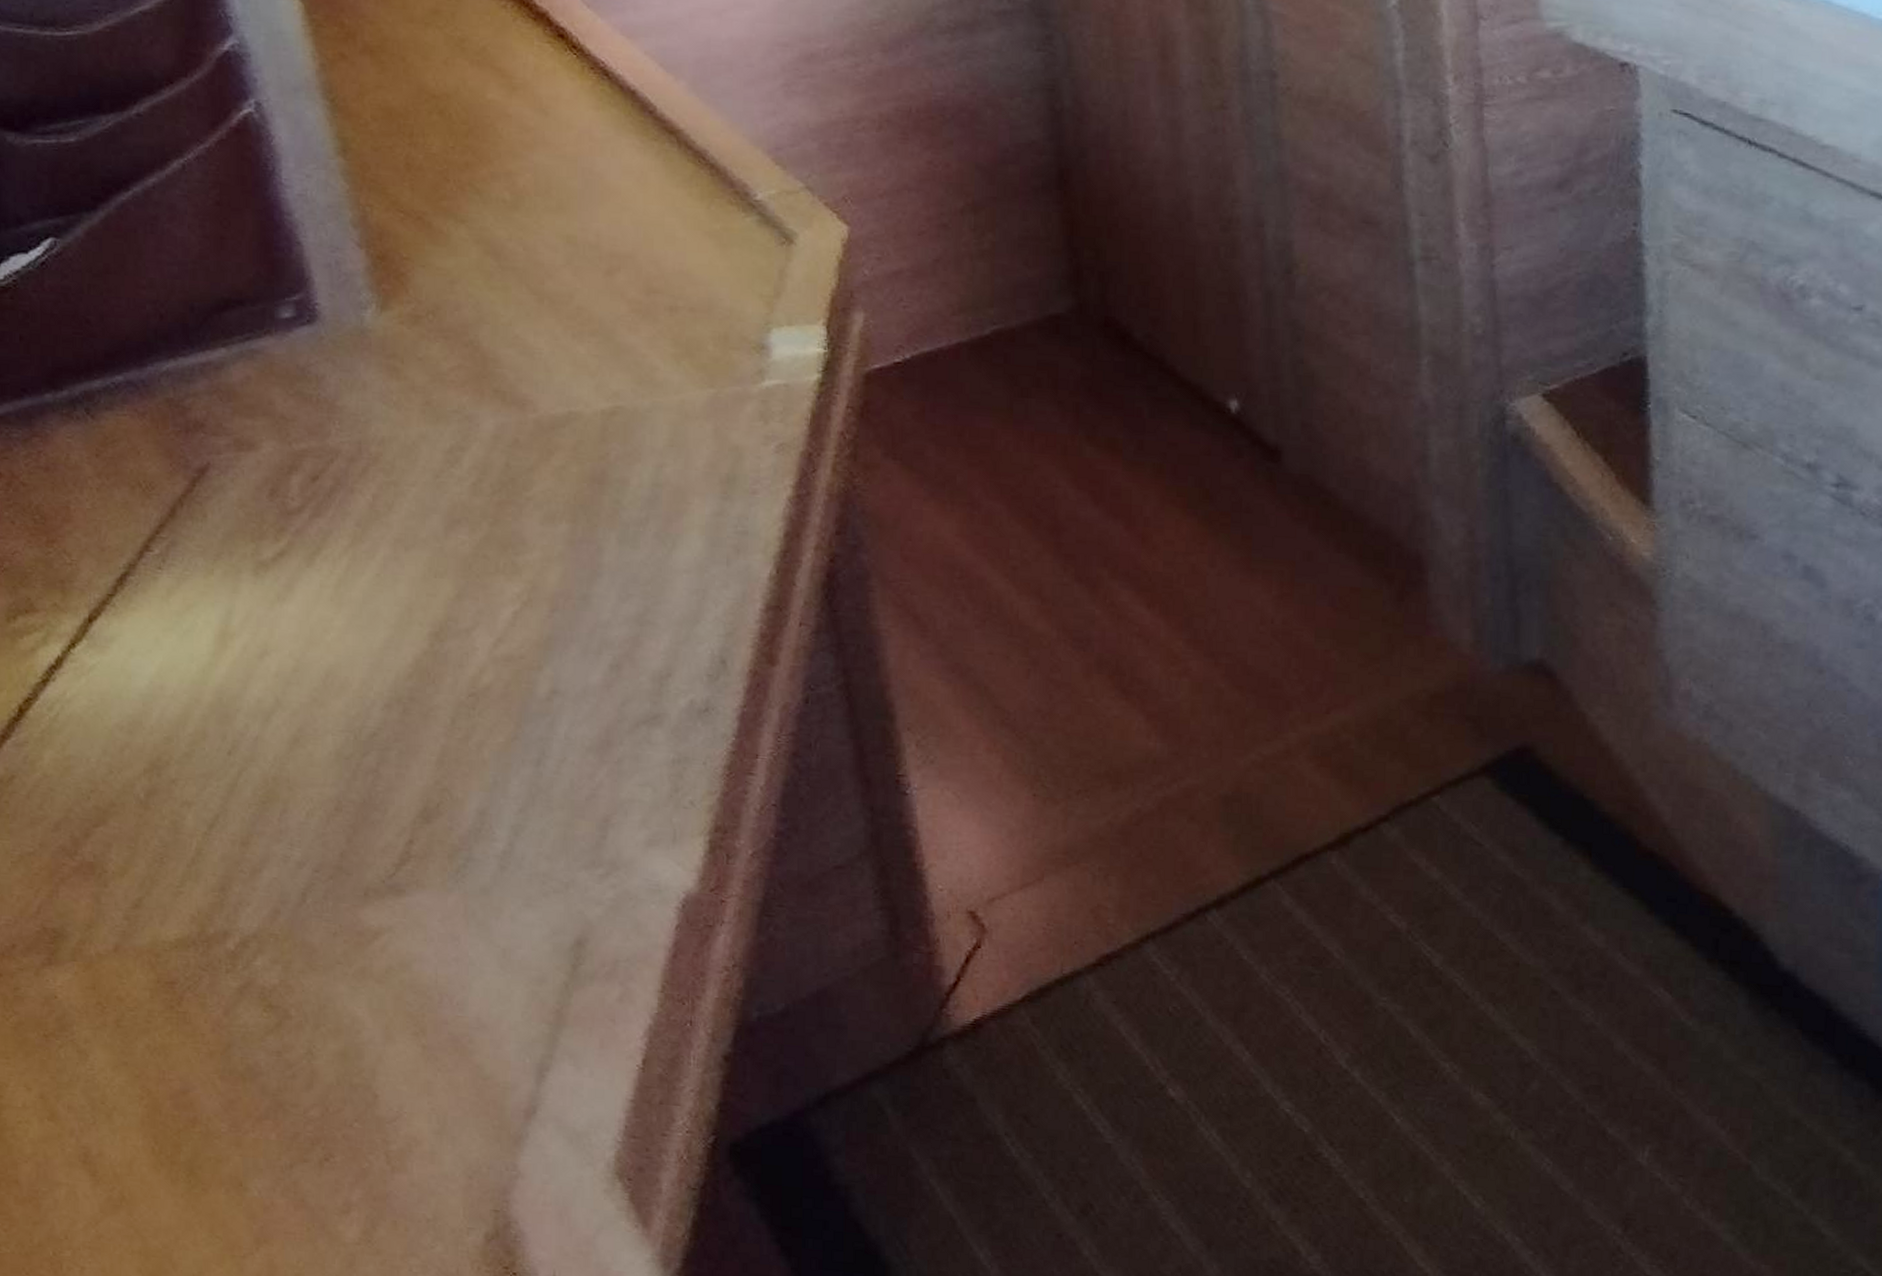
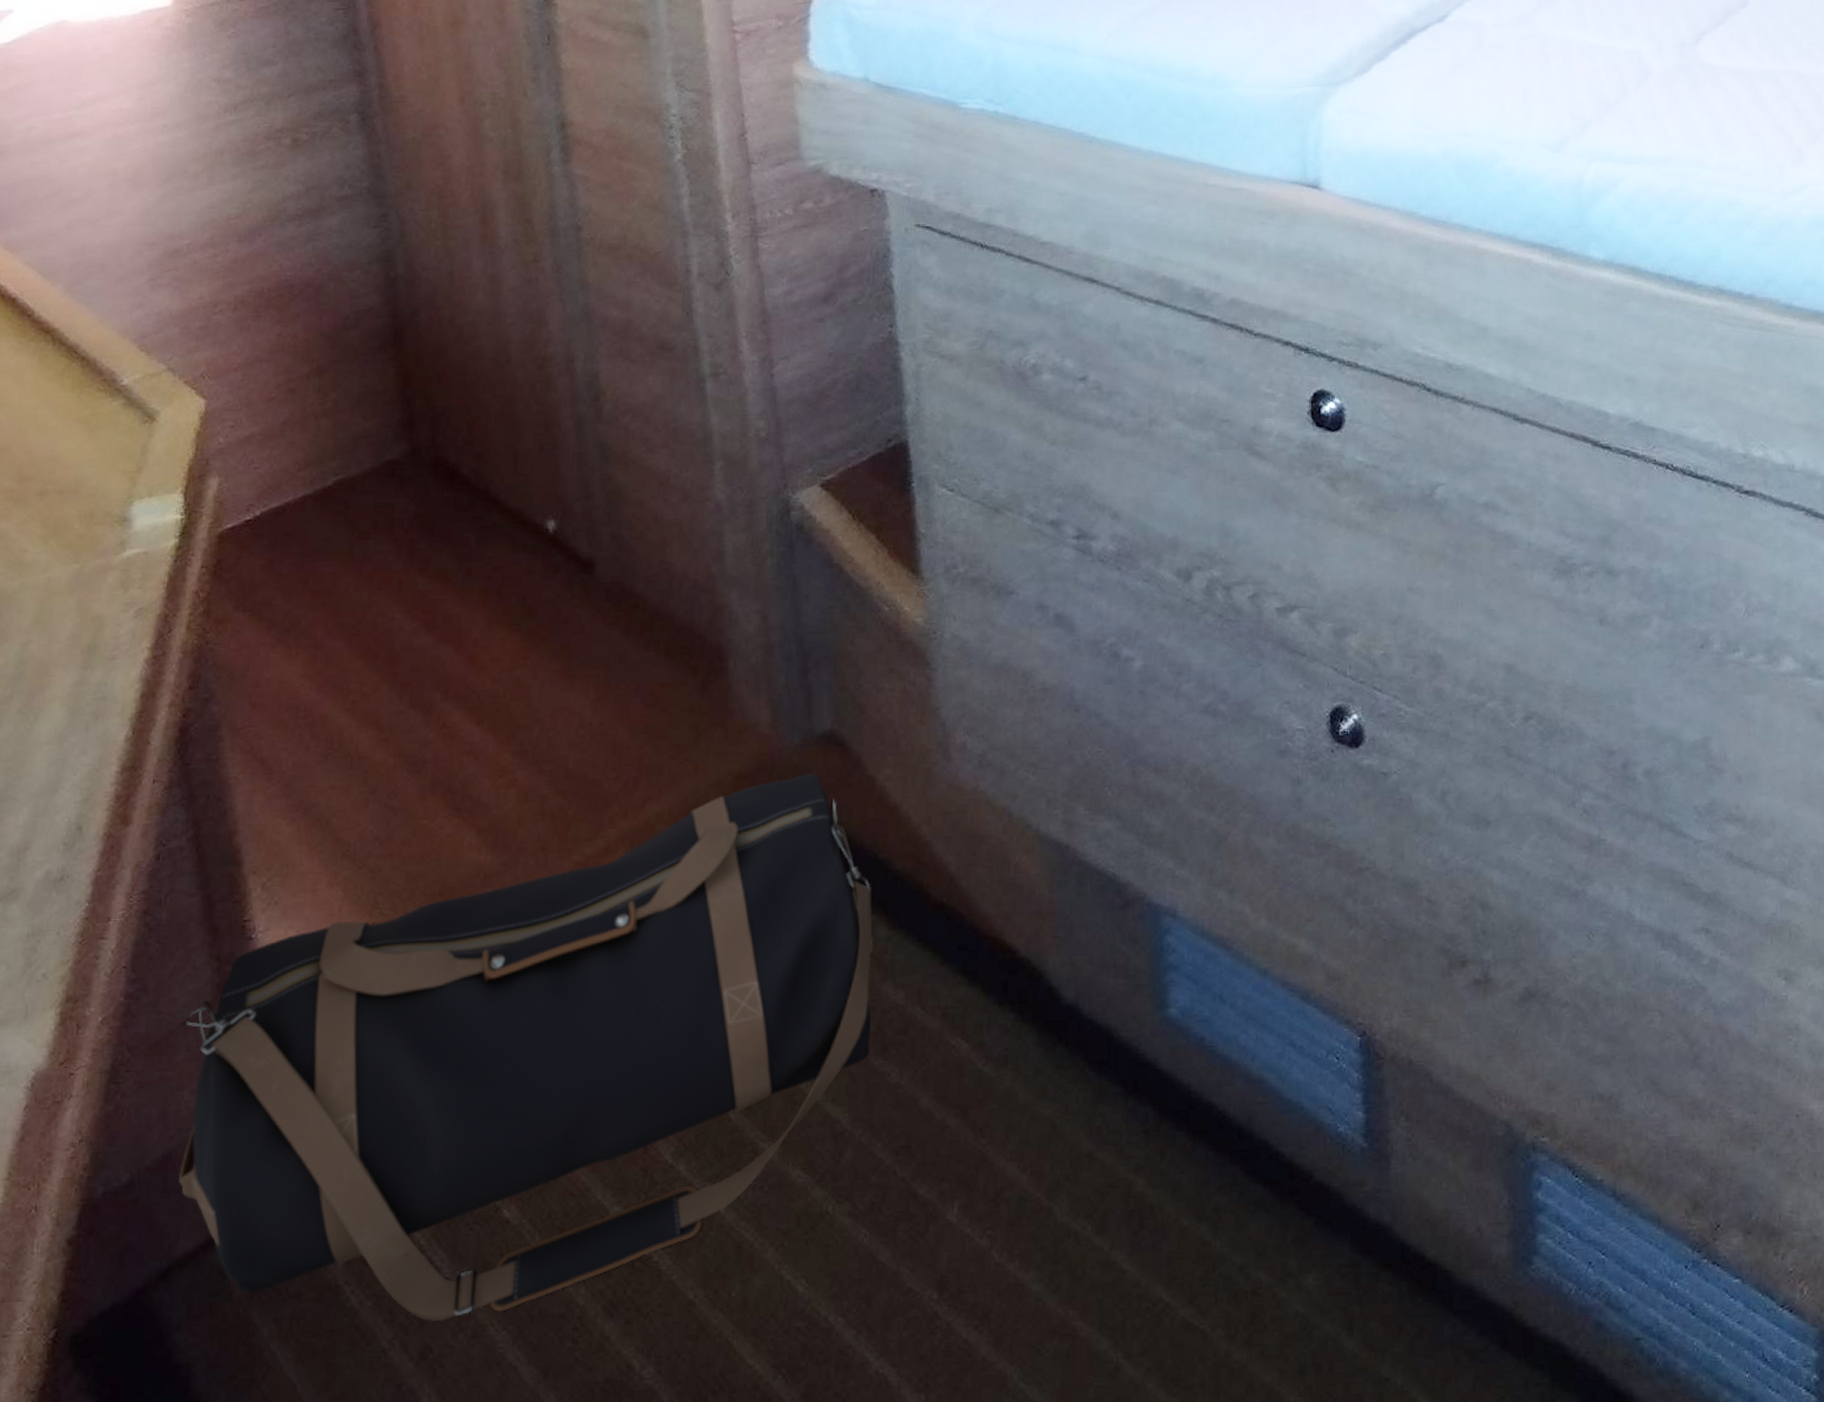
duffel bag: none [833,701,1576,1184] -> present [178,773,874,1322]

